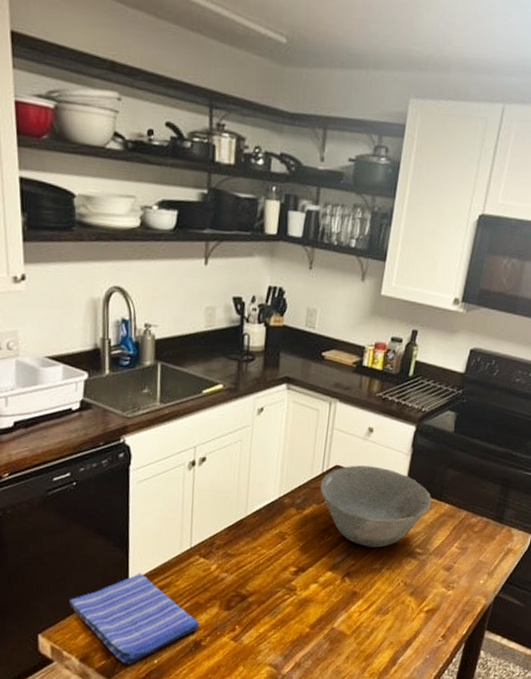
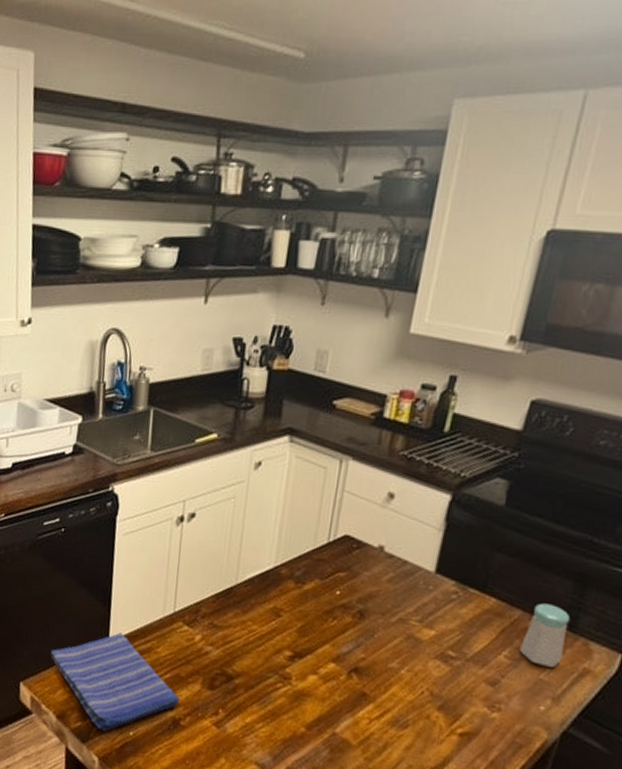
bowl: present [320,465,432,548] -> none [324,537,472,643]
salt shaker: none [466,504,499,551] -> present [520,603,570,668]

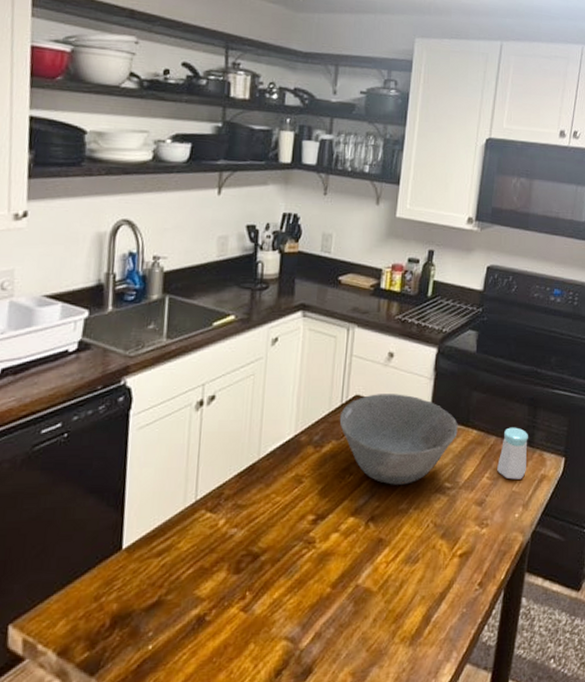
dish towel: present [51,632,179,732] -> none [50,536,204,655]
bowl: none [324,537,472,643] -> present [339,394,458,485]

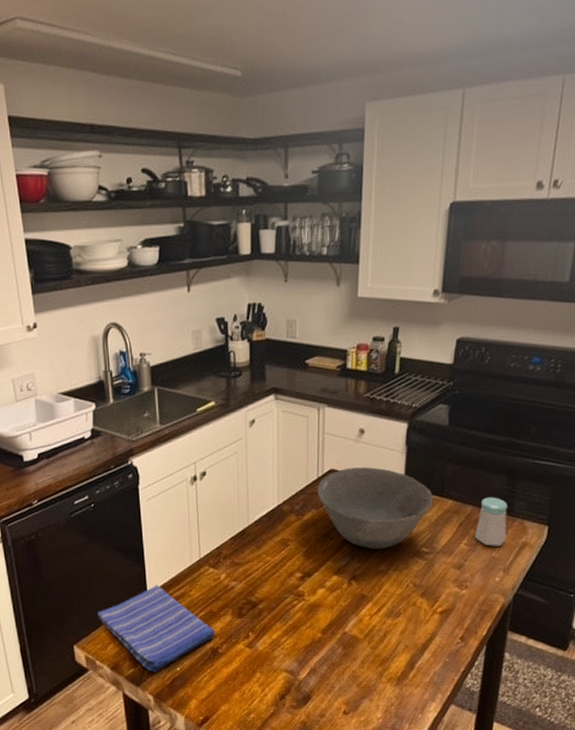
dish towel: none [50,536,204,655] -> present [98,585,215,673]

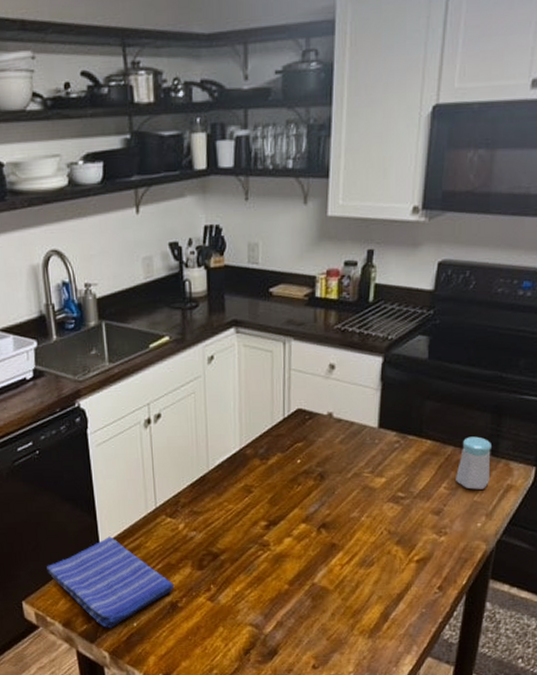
bowl: present [317,467,433,549] -> none [283,406,410,495]

